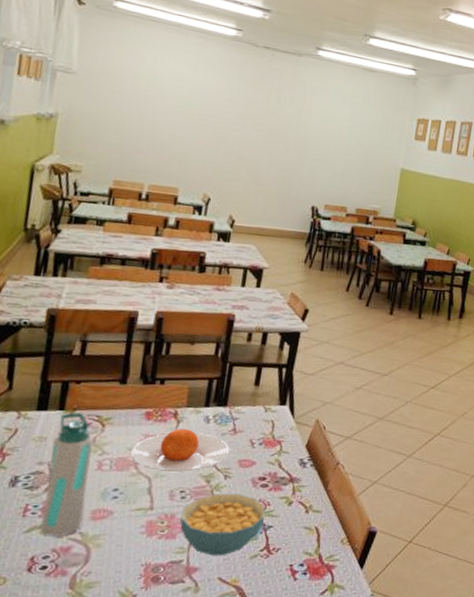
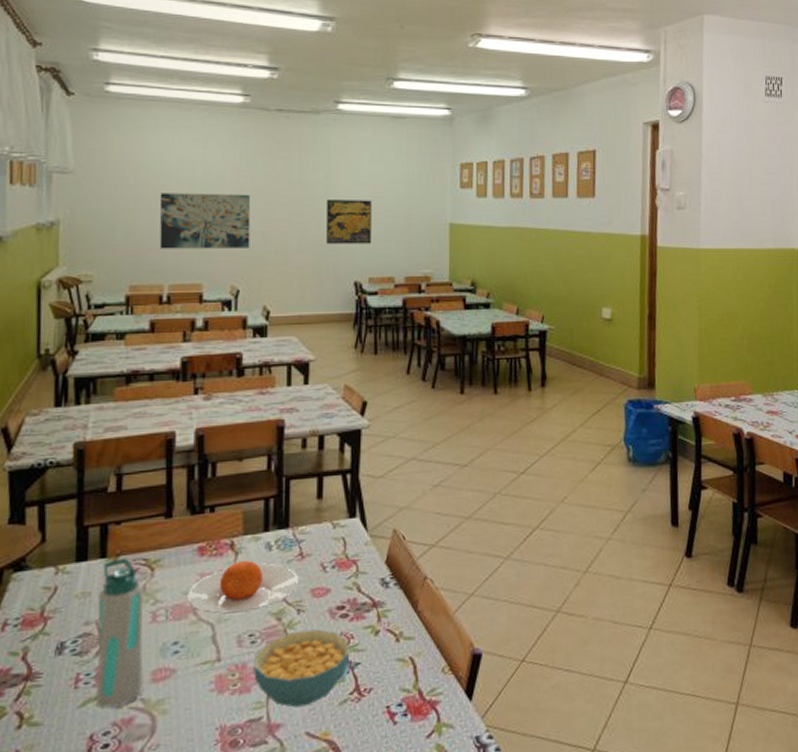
wall art: none [145,103,231,164] -> present [159,193,251,249]
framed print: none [292,131,337,176] -> present [327,199,372,244]

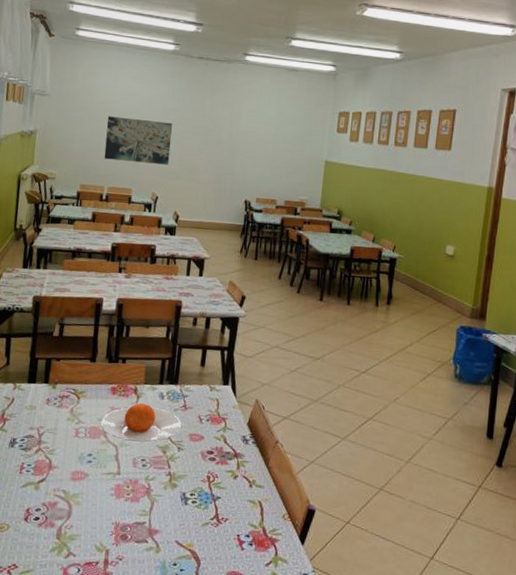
water bottle: present [95,557,144,708] -> none [32,385,71,493]
cereal bowl: present [254,629,350,708] -> none [142,463,214,522]
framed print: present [327,199,372,244] -> none [227,131,265,171]

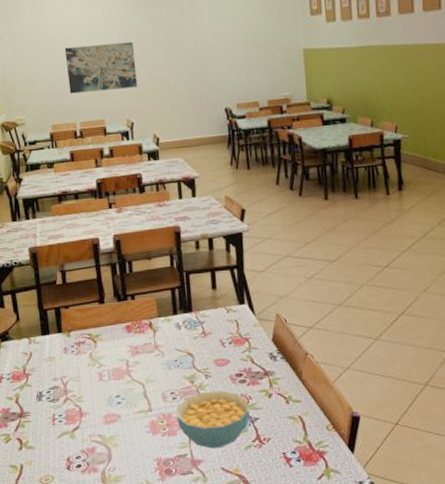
plate: present [100,403,182,443] -> none [122,337,205,377]
cereal bowl: none [142,463,214,522] -> present [176,390,250,449]

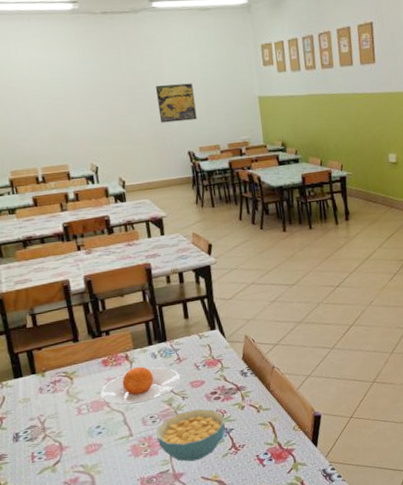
wall art: present [64,41,138,94] -> none [19,87,100,140]
plate: none [122,337,205,377] -> present [100,366,181,406]
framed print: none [195,35,237,78] -> present [156,83,197,123]

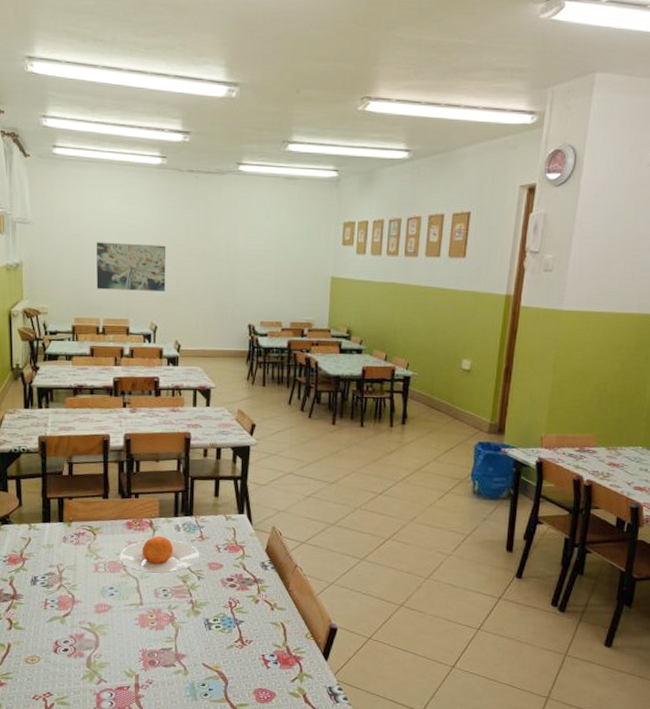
wall art: none [19,87,100,140] -> present [96,242,167,292]
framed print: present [156,83,197,123] -> none [227,251,265,292]
cereal bowl: present [156,409,225,462] -> none [166,592,236,646]

